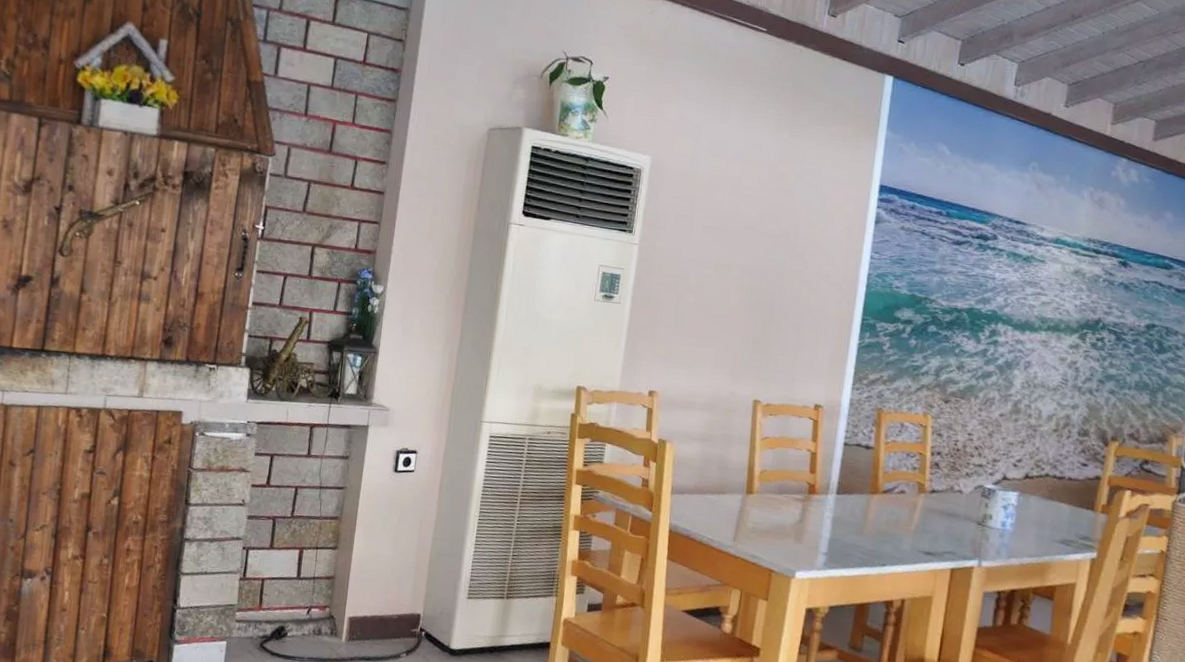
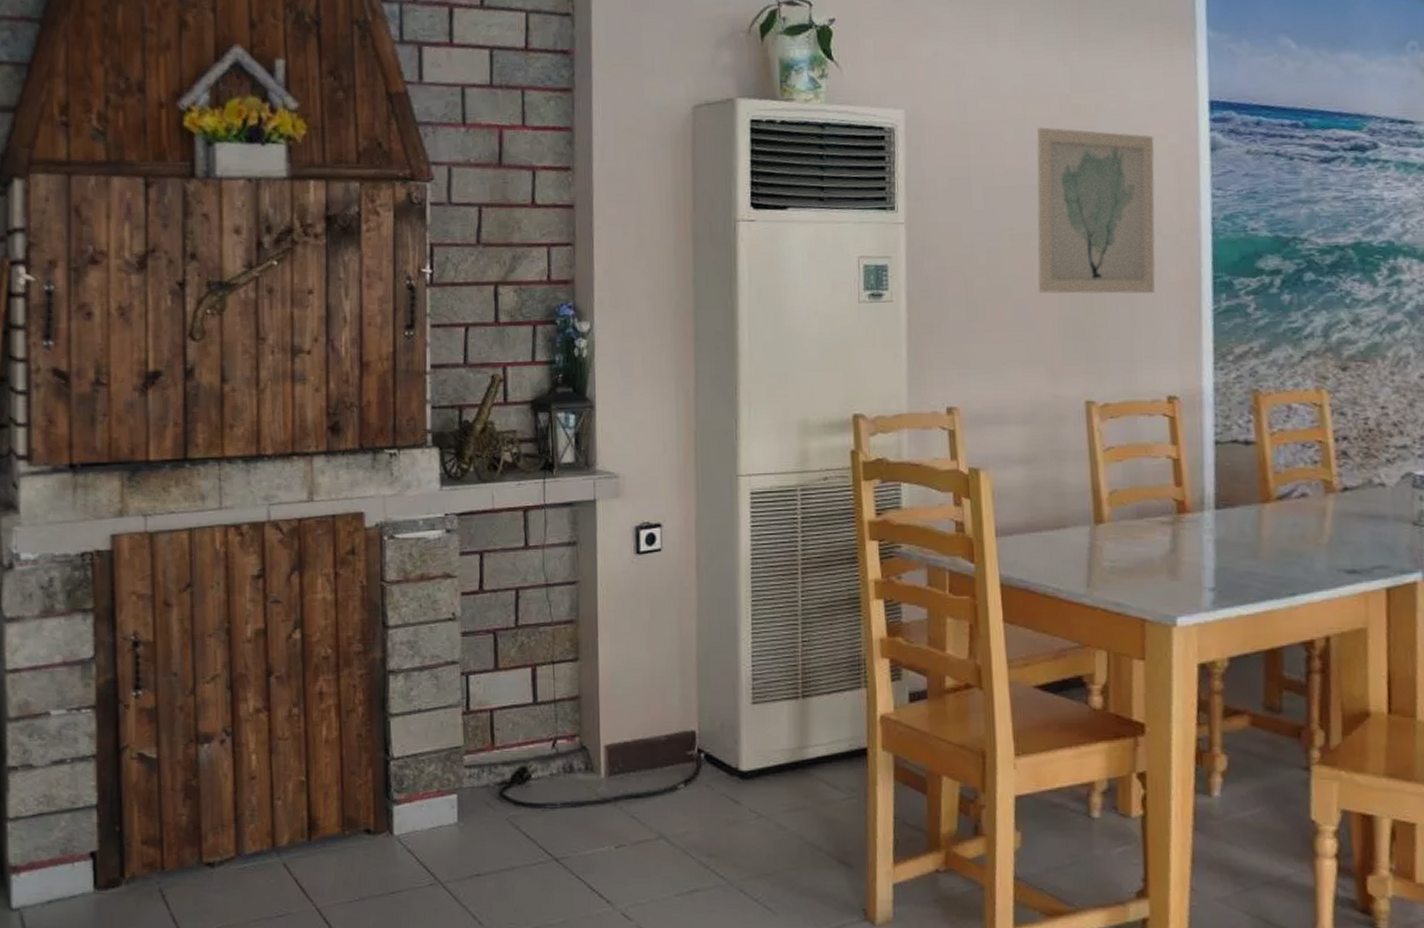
wall art: none [731,185,835,325] -> present [1037,127,1156,295]

